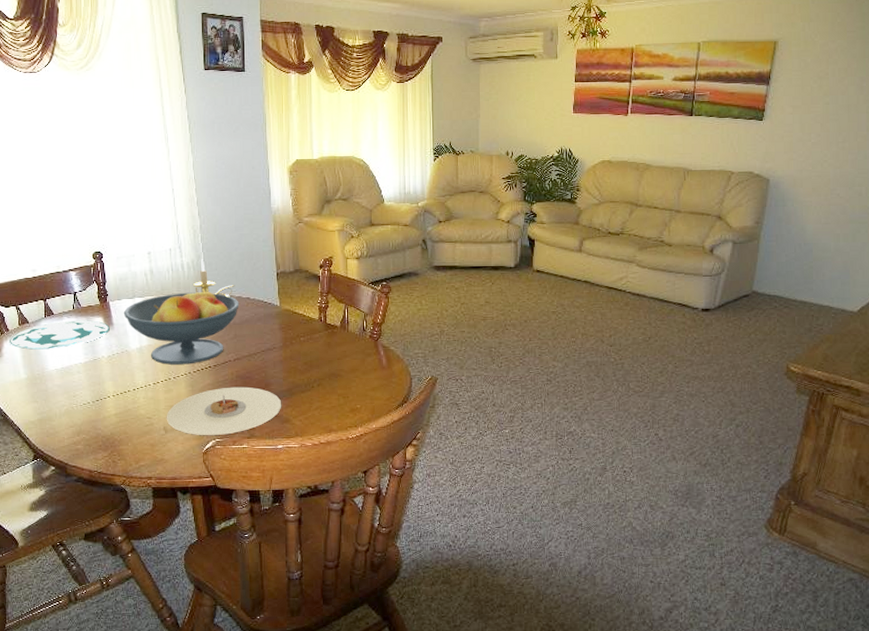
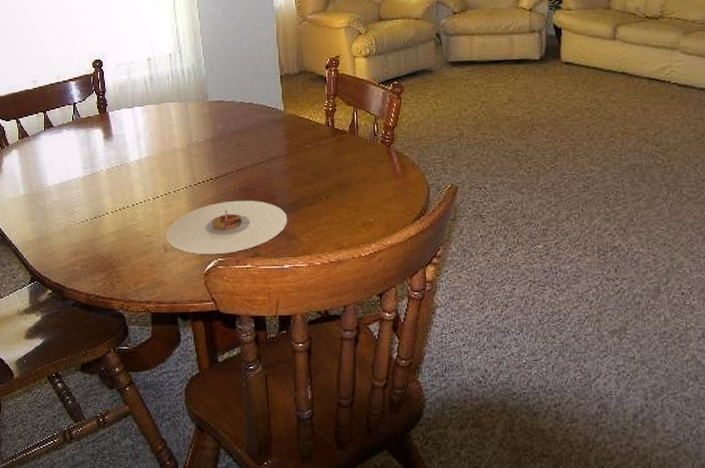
plate: present [10,320,110,350] -> none [9,132,109,164]
fruit bowl: present [123,288,239,365] -> none [122,94,242,178]
candle holder: present [193,259,236,296] -> none [194,63,238,102]

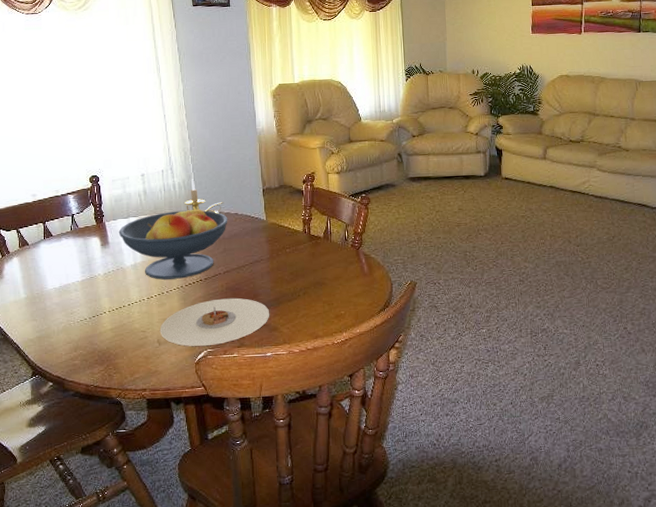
fruit bowl: none [122,94,242,178] -> present [118,206,228,280]
candle holder: none [194,63,238,102] -> present [185,179,224,213]

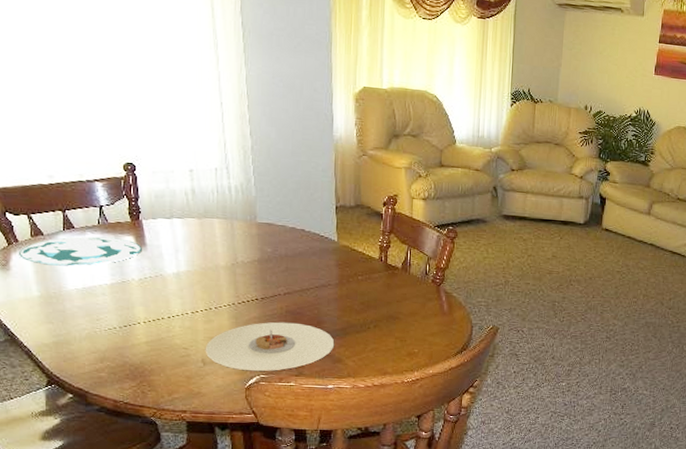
plate: none [10,240,106,270] -> present [19,236,142,266]
fruit bowl: present [118,206,228,280] -> none [158,214,293,295]
candle holder: present [185,179,224,213] -> none [241,183,289,226]

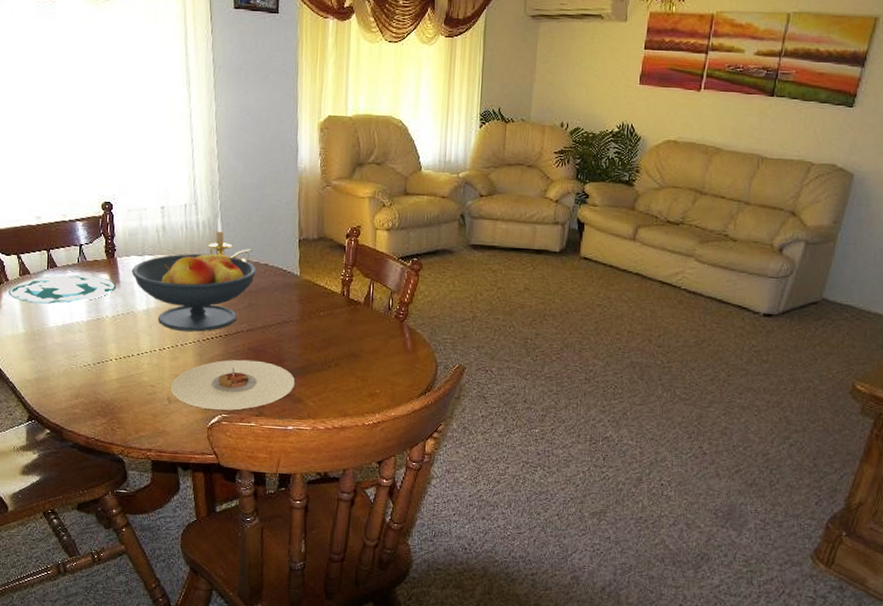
fruit bowl: none [158,214,293,295] -> present [131,249,257,332]
candle holder: none [241,183,289,226] -> present [208,218,254,261]

